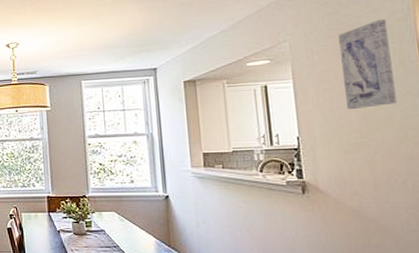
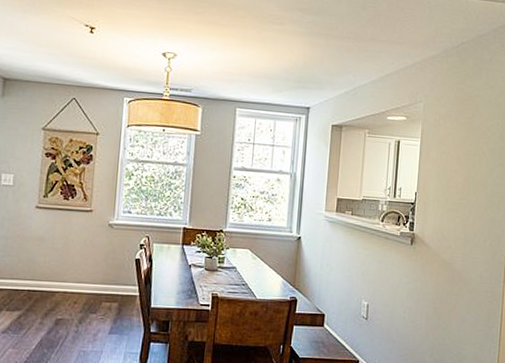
wall art: present [338,18,397,110] -> none [456,95,497,174]

